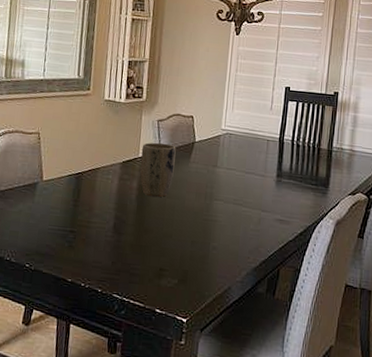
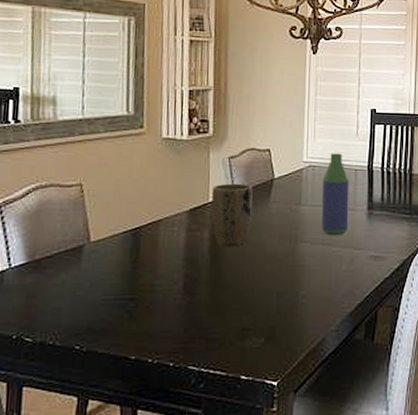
bottle: none [233,123,262,198] -> present [321,153,349,236]

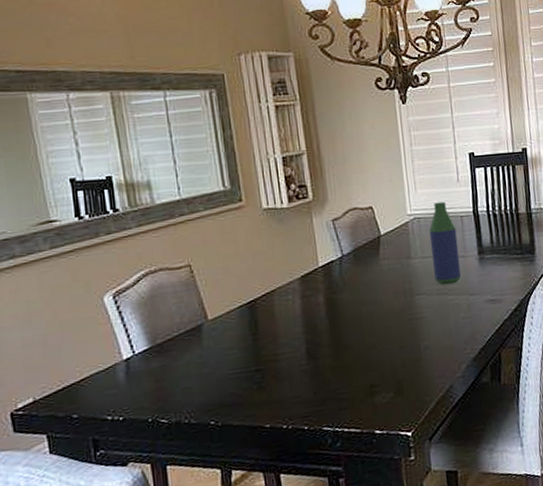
plant pot: present [211,183,253,247] -> none [320,244,364,309]

